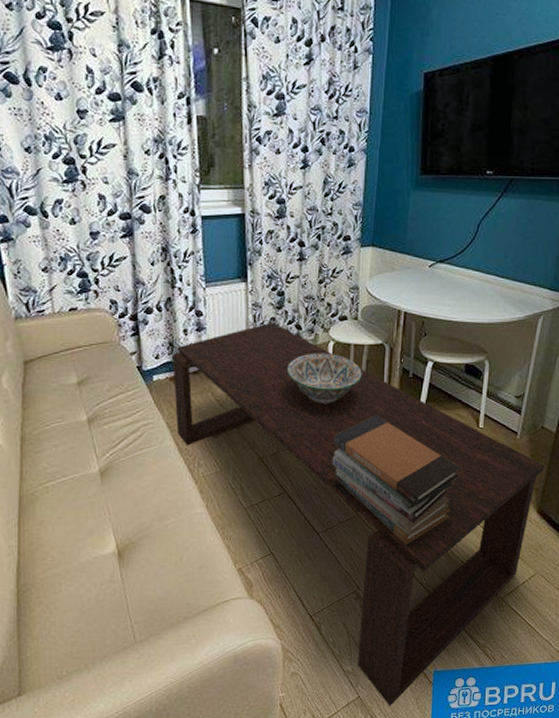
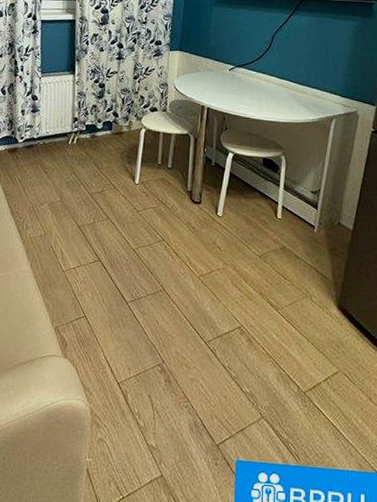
coffee table: present [172,322,544,707] -> none [10,108,342,492]
decorative bowl: present [287,353,362,403] -> none [105,137,170,183]
book stack: present [332,415,460,545] -> none [141,198,260,325]

